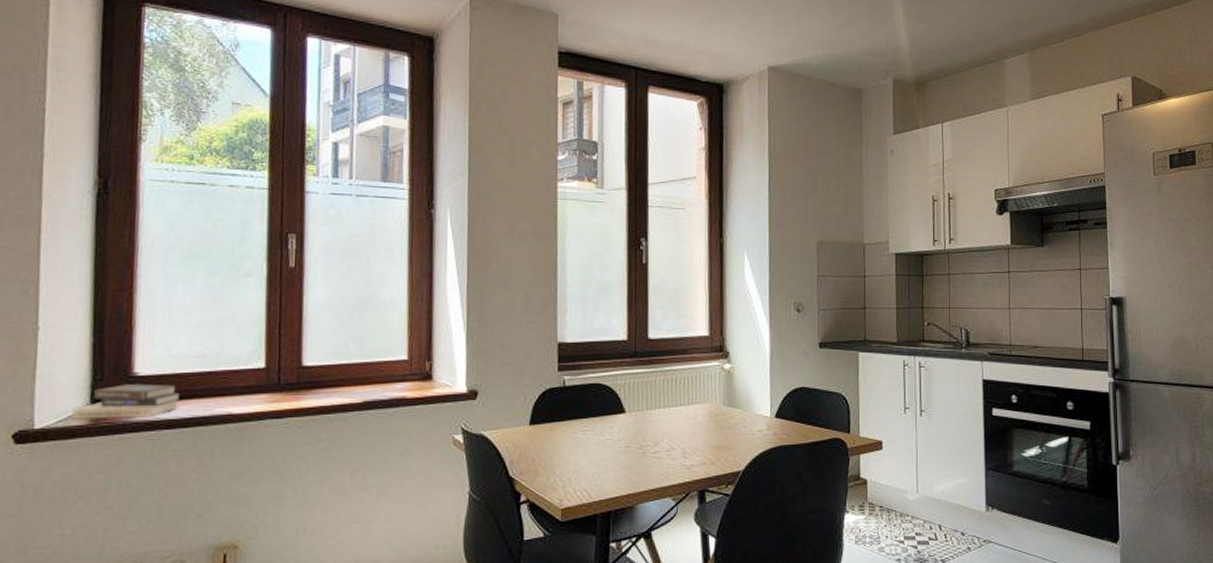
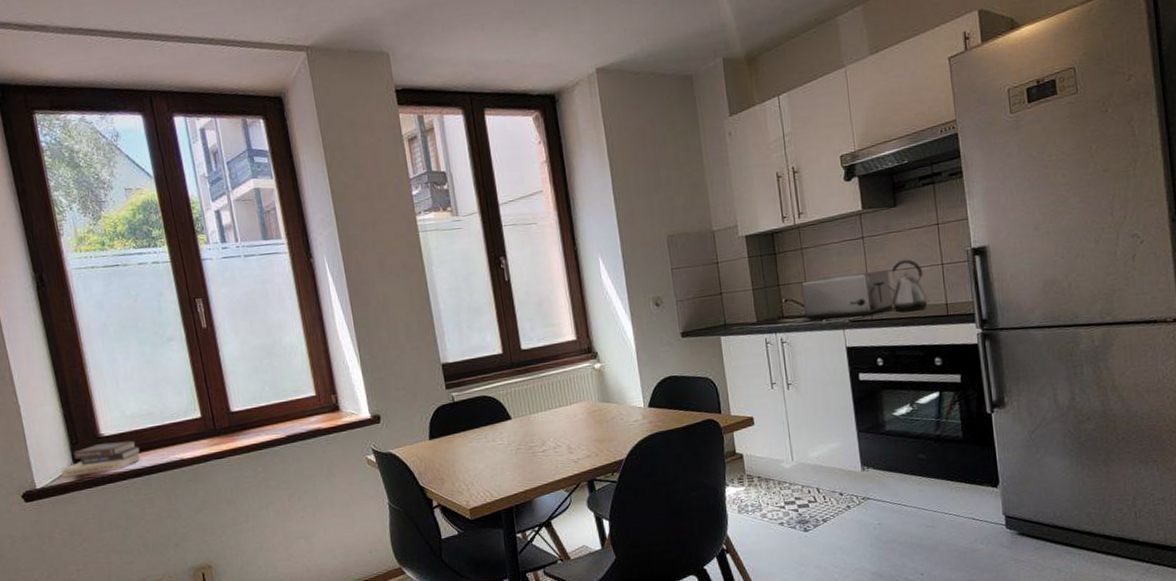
toaster: none [945,306,1032,350] -> present [801,269,894,320]
kettle: none [1029,299,1066,352] -> present [888,259,929,313]

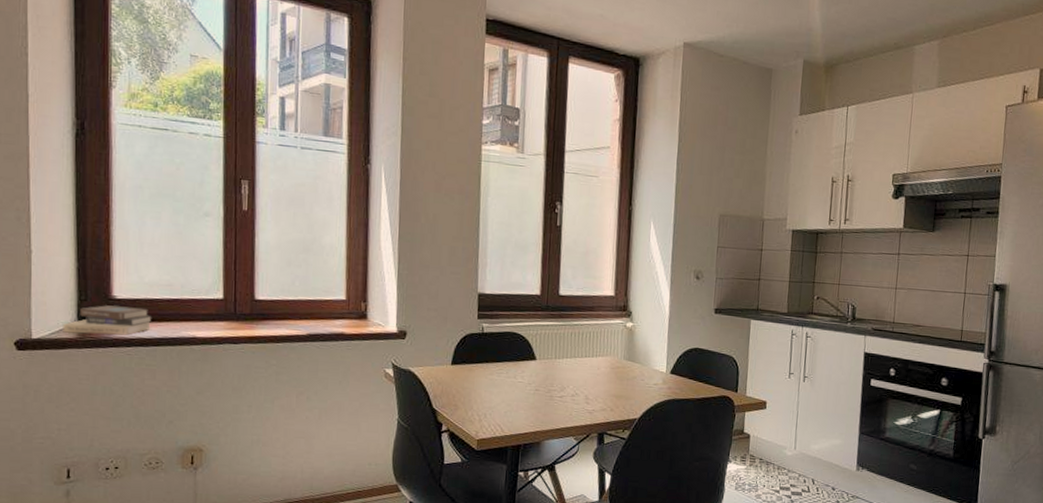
toaster: present [801,269,894,320] -> none [833,283,917,327]
kettle: present [888,259,929,313] -> none [913,281,947,332]

